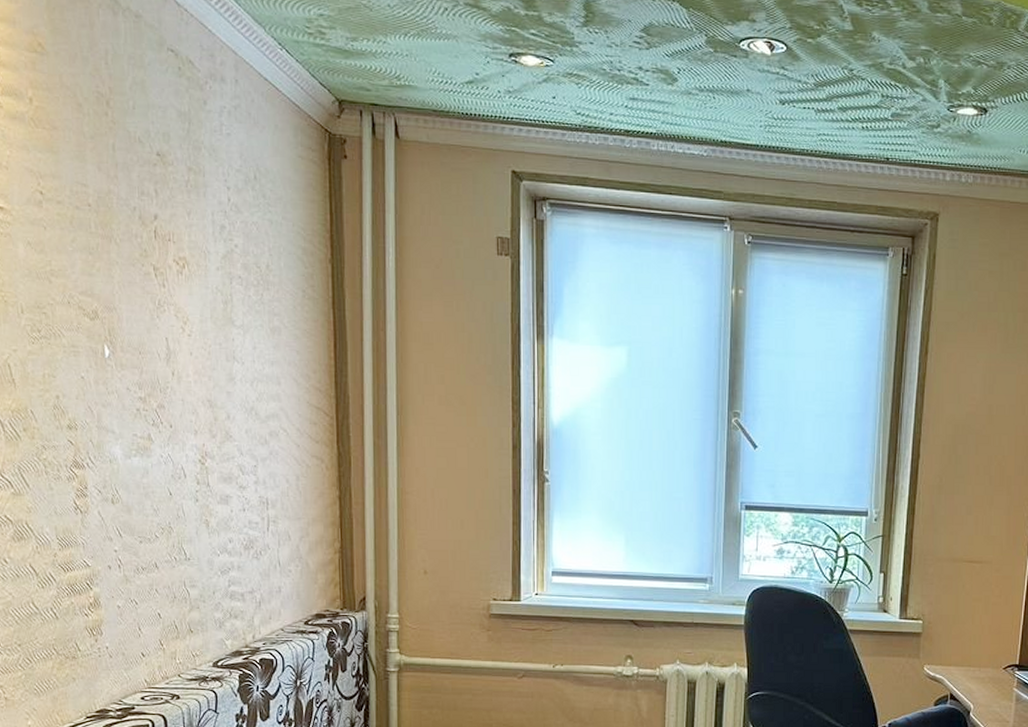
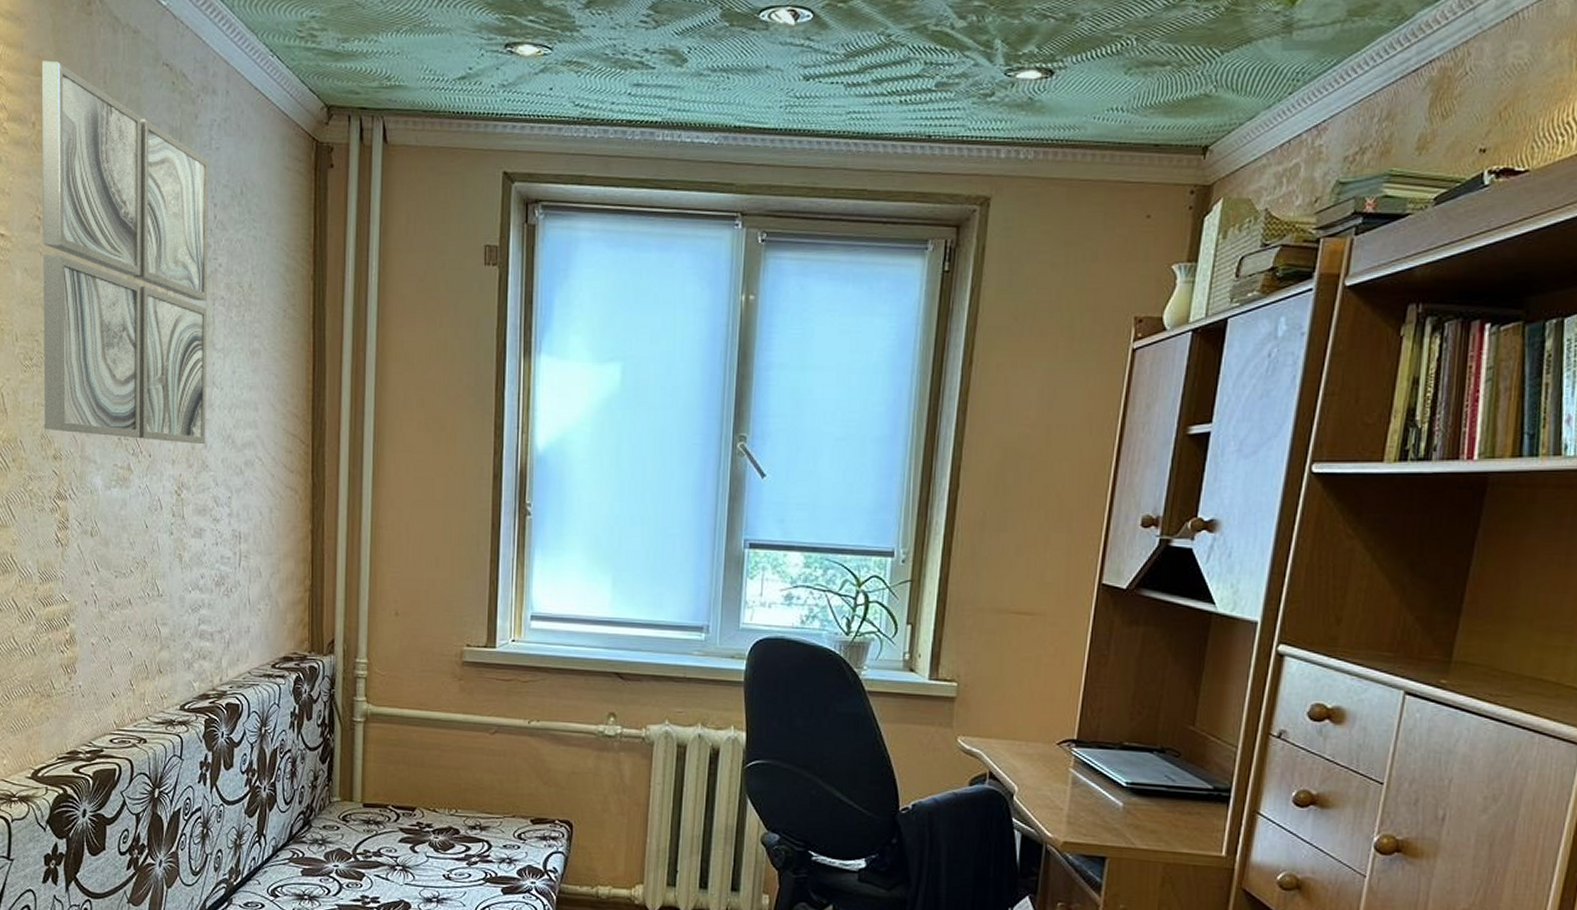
wall art: none [36,37,229,416] -> present [41,60,209,445]

